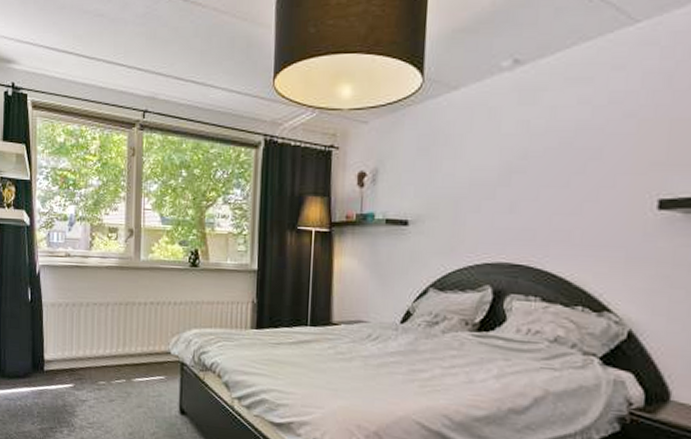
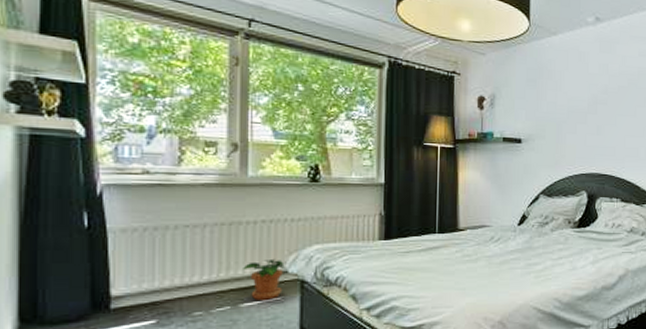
potted plant: none [135,339,168,378] -> present [243,258,285,300]

